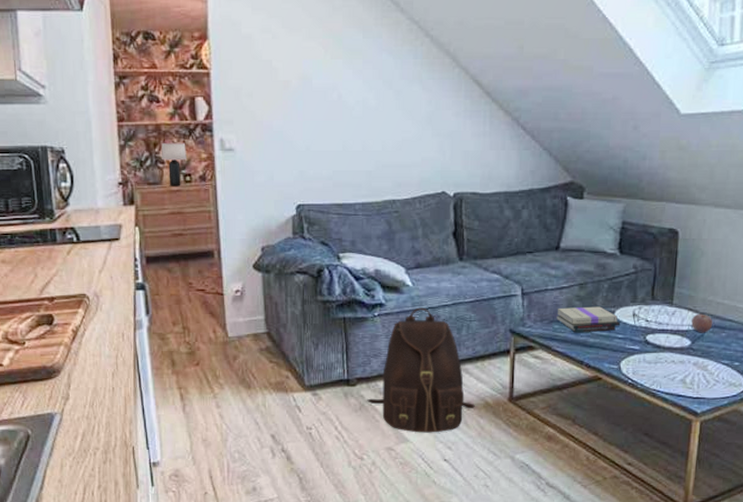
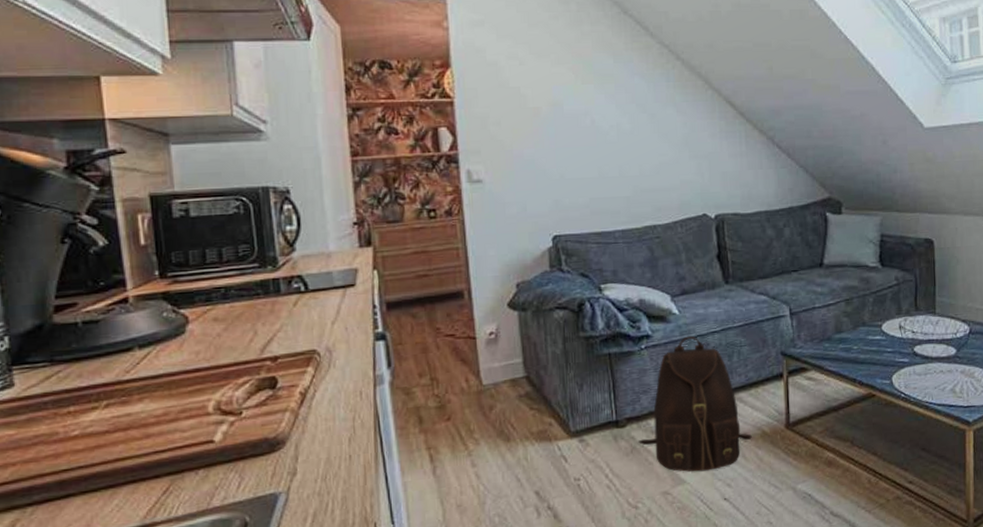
table lamp: present [161,142,188,186] -> none [401,175,431,224]
books: present [556,306,621,333] -> none [826,321,889,350]
fruit: present [691,313,713,333] -> none [955,321,975,341]

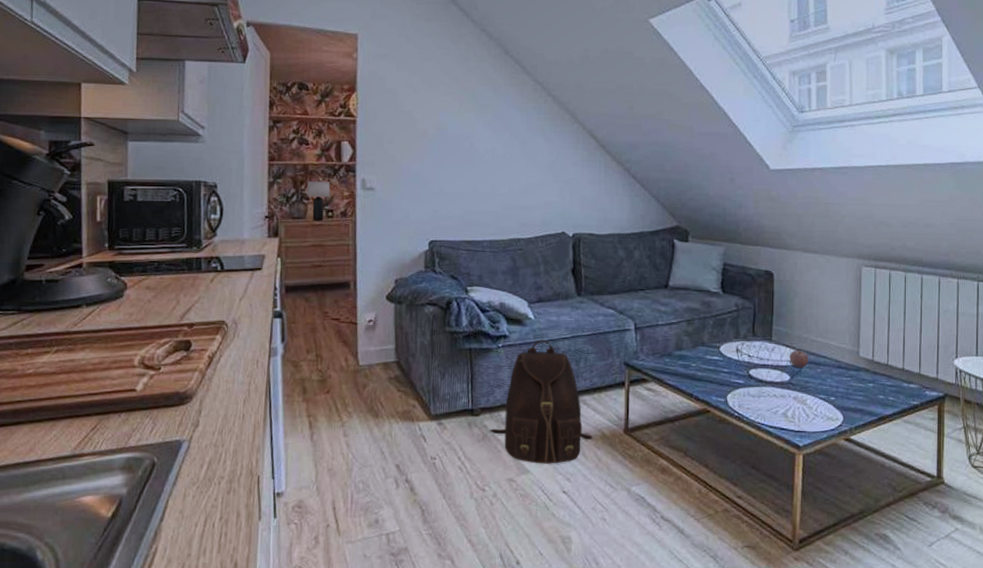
table lamp: none [401,175,431,224] -> present [306,180,331,221]
fruit: none [955,321,975,341] -> present [790,350,809,369]

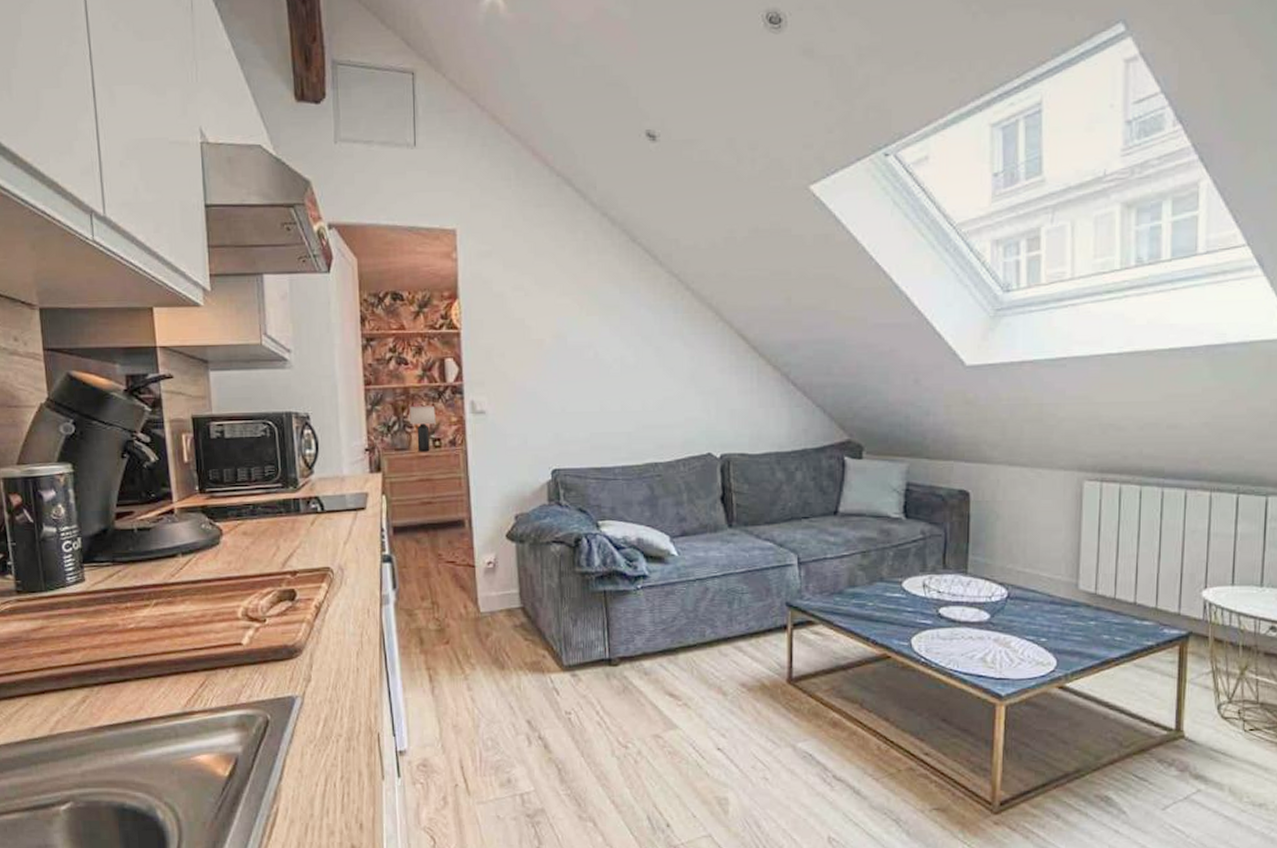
backpack: present [490,340,592,464] -> none [631,579,750,718]
fruit: present [790,350,809,369] -> none [990,583,1014,606]

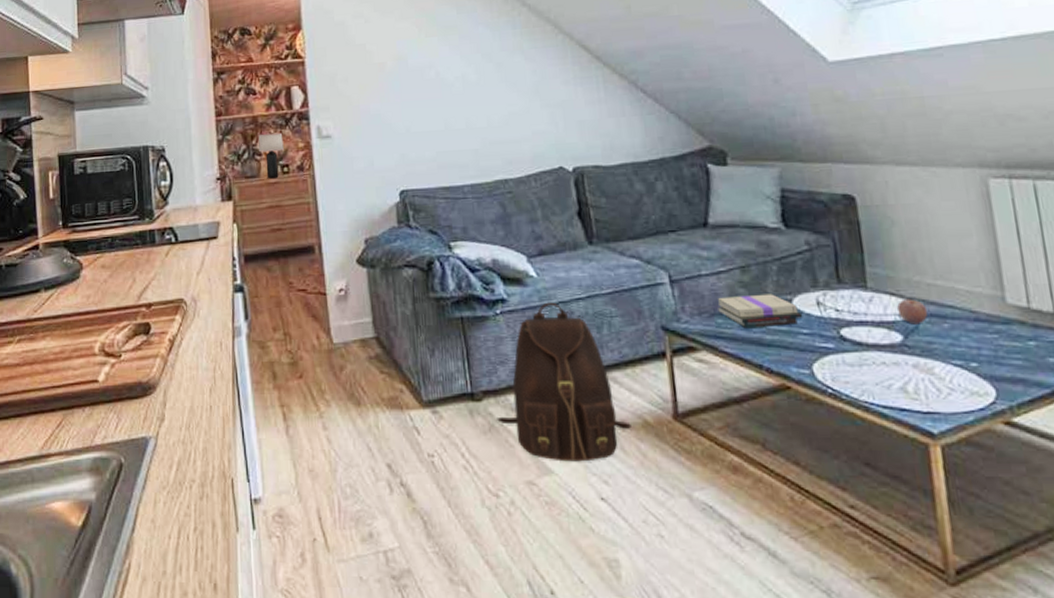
backpack: none [631,579,750,718] -> present [497,302,631,462]
books: none [837,576,910,606] -> present [718,294,803,329]
fruit: none [990,583,1014,606] -> present [897,299,928,325]

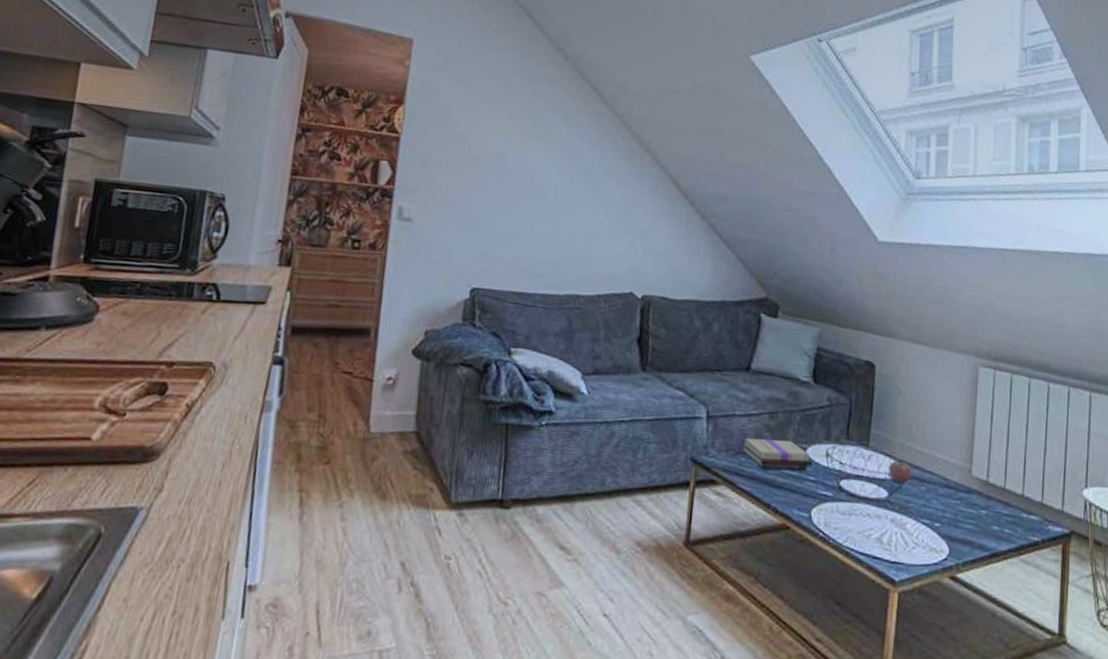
table lamp: present [258,132,285,179] -> none [330,202,361,252]
backpack: present [497,302,631,462] -> none [521,420,645,578]

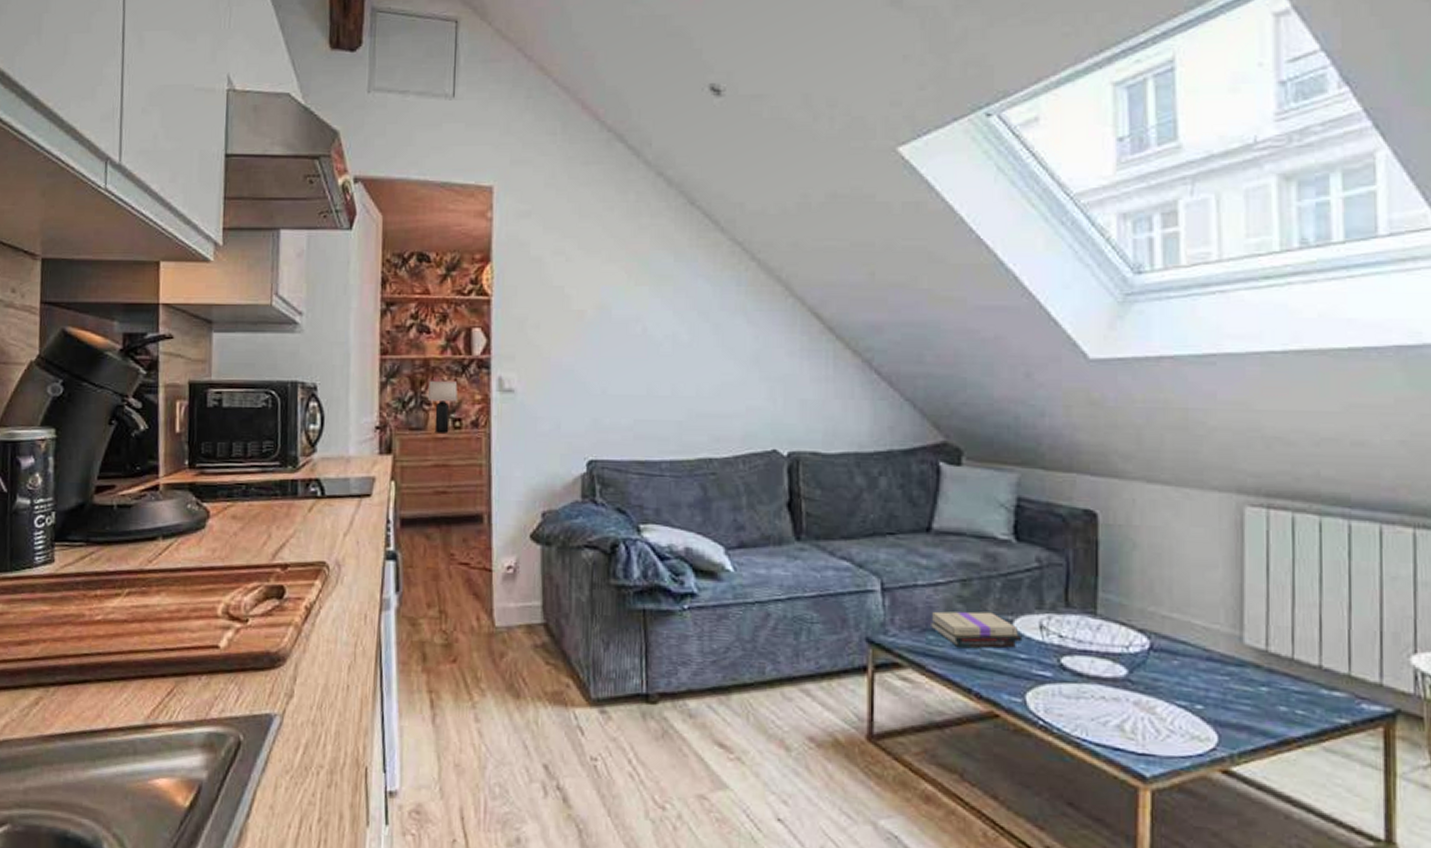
table lamp: none [330,202,361,252] -> present [427,380,459,433]
fruit: present [889,460,912,485] -> none [1126,630,1159,659]

